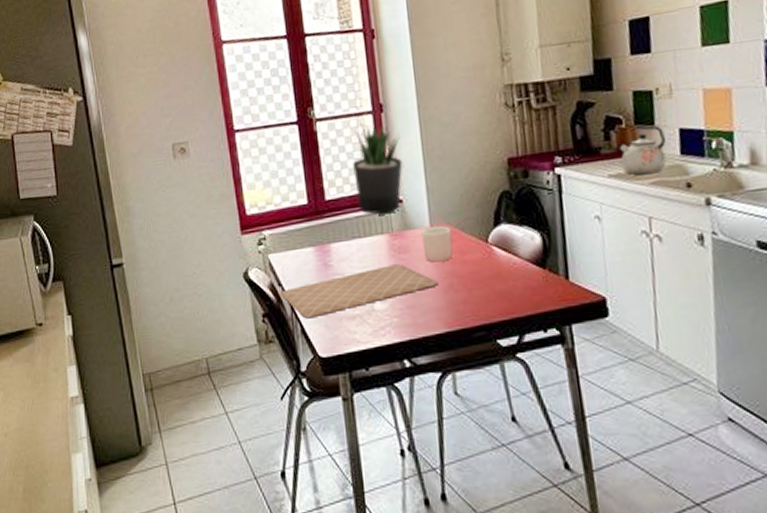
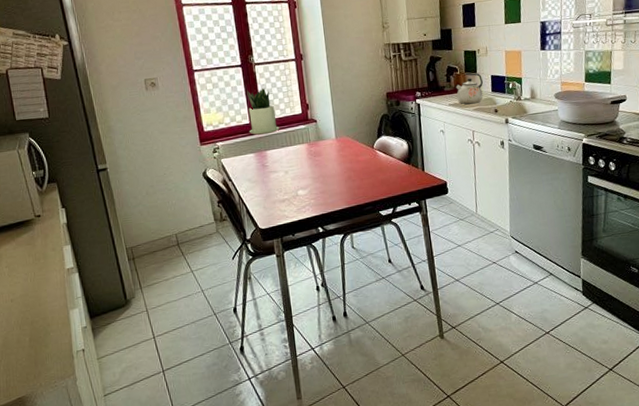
placemat: present [279,264,438,319] -> none [230,164,341,203]
planter: none [303,154,350,221] -> present [246,88,280,135]
planter: present [353,123,402,214] -> none [282,67,317,130]
mug: present [421,226,453,263] -> none [329,138,351,162]

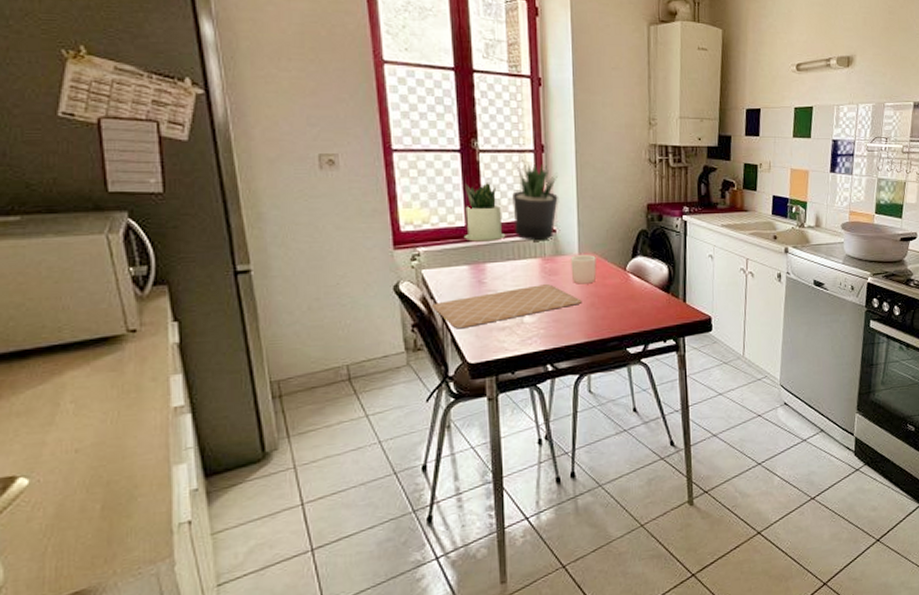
placemat: none [230,164,341,203] -> present [431,284,582,329]
planter: none [282,67,317,130] -> present [512,159,558,240]
mug: none [329,138,351,162] -> present [570,255,597,284]
kettle: present [456,72,484,105] -> none [731,189,764,227]

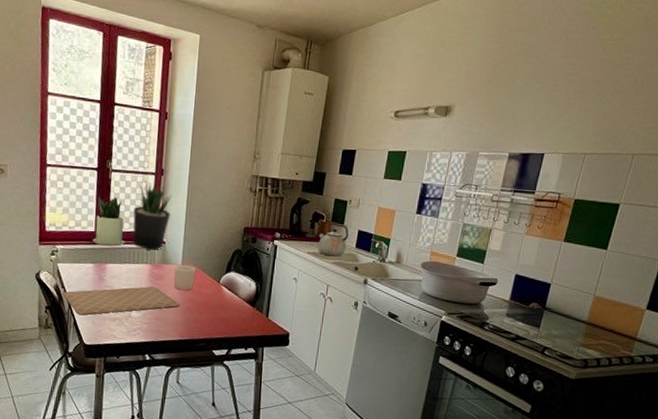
kettle: none [731,189,764,227] -> present [317,222,349,257]

